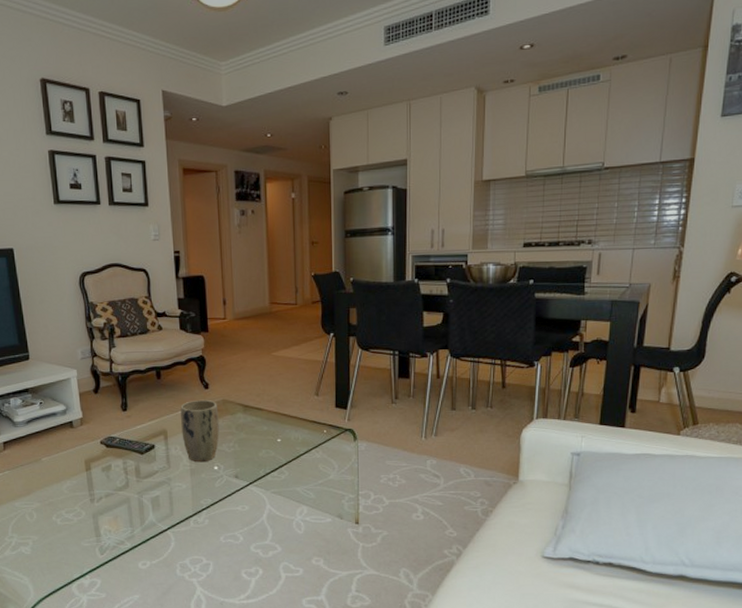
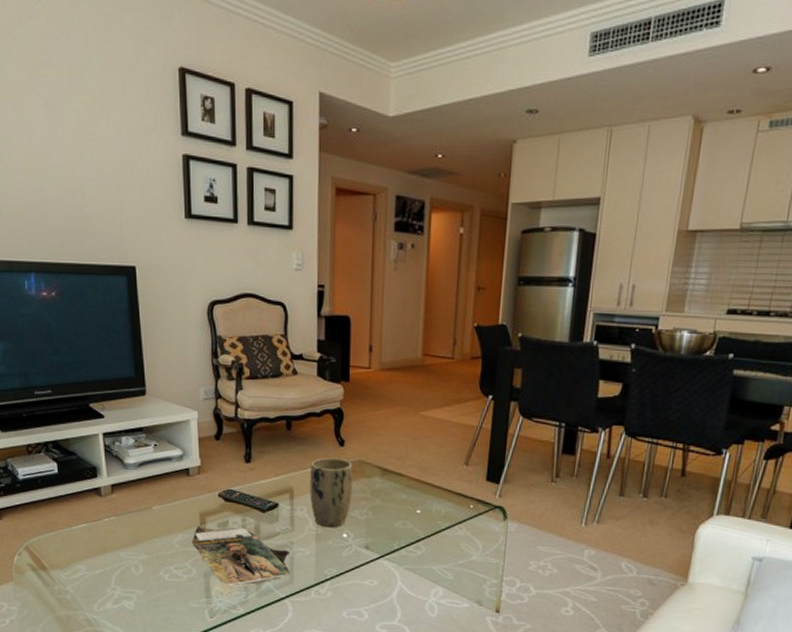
magazine: none [79,470,170,523] -> present [191,526,290,587]

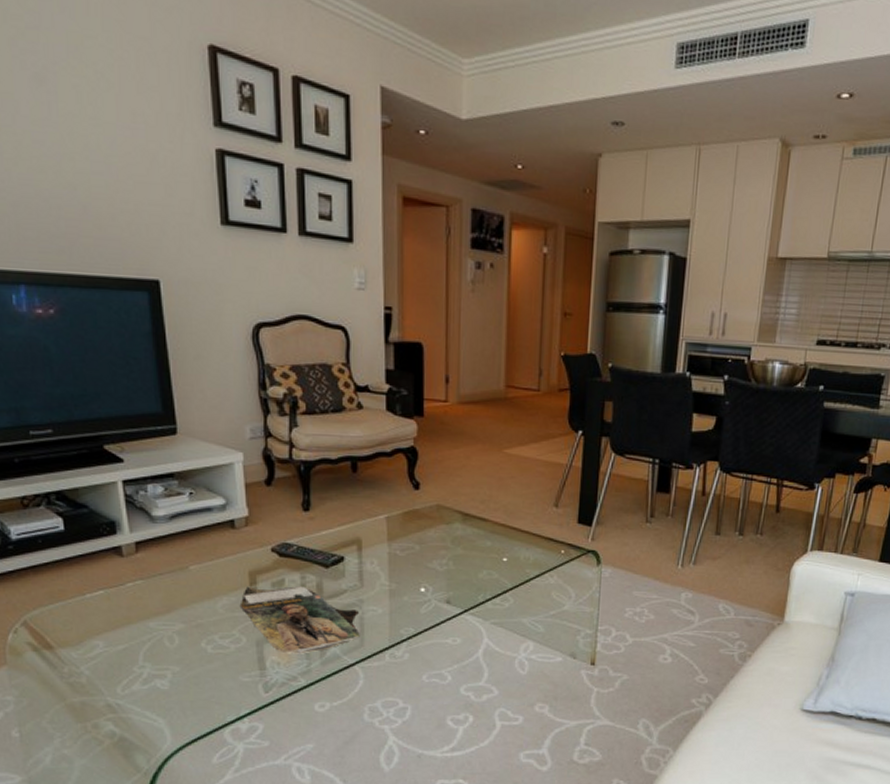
plant pot: present [310,457,353,528] -> none [381,502,430,582]

